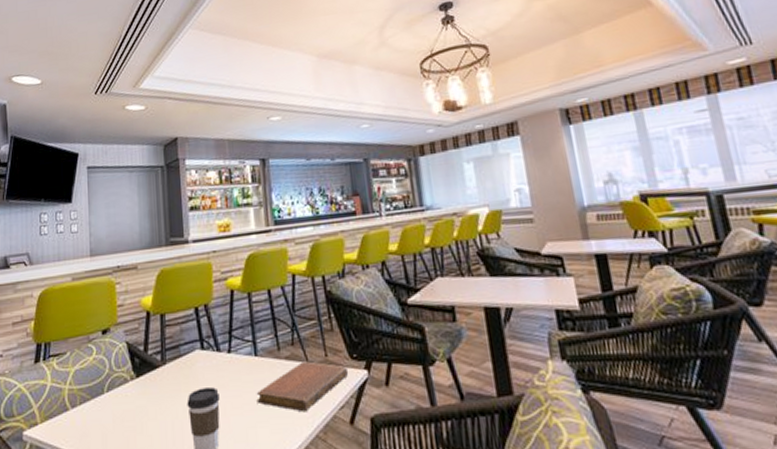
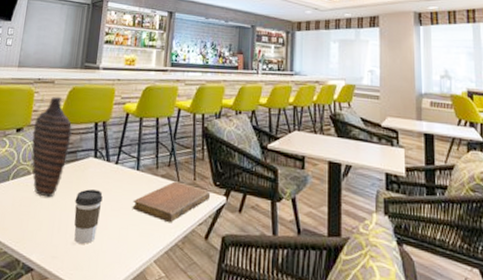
decorative vase: none [121,284,169,406] -> present [31,97,72,198]

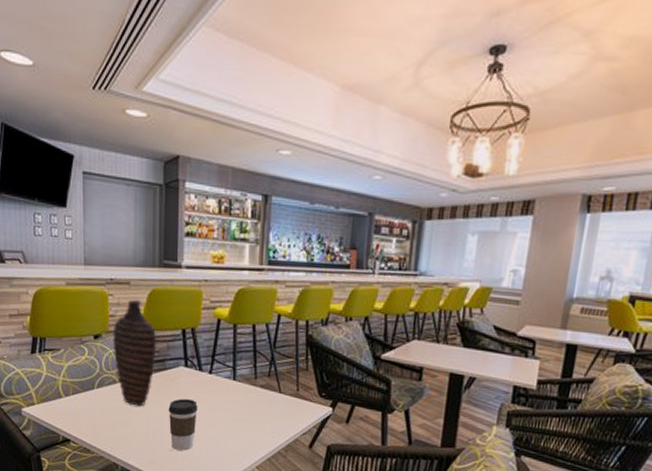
notebook: present [132,181,211,223] -> none [230,392,316,433]

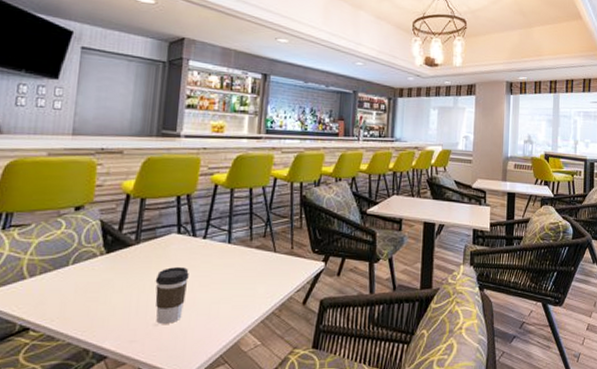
decorative vase: present [112,300,157,407] -> none [96,169,149,280]

